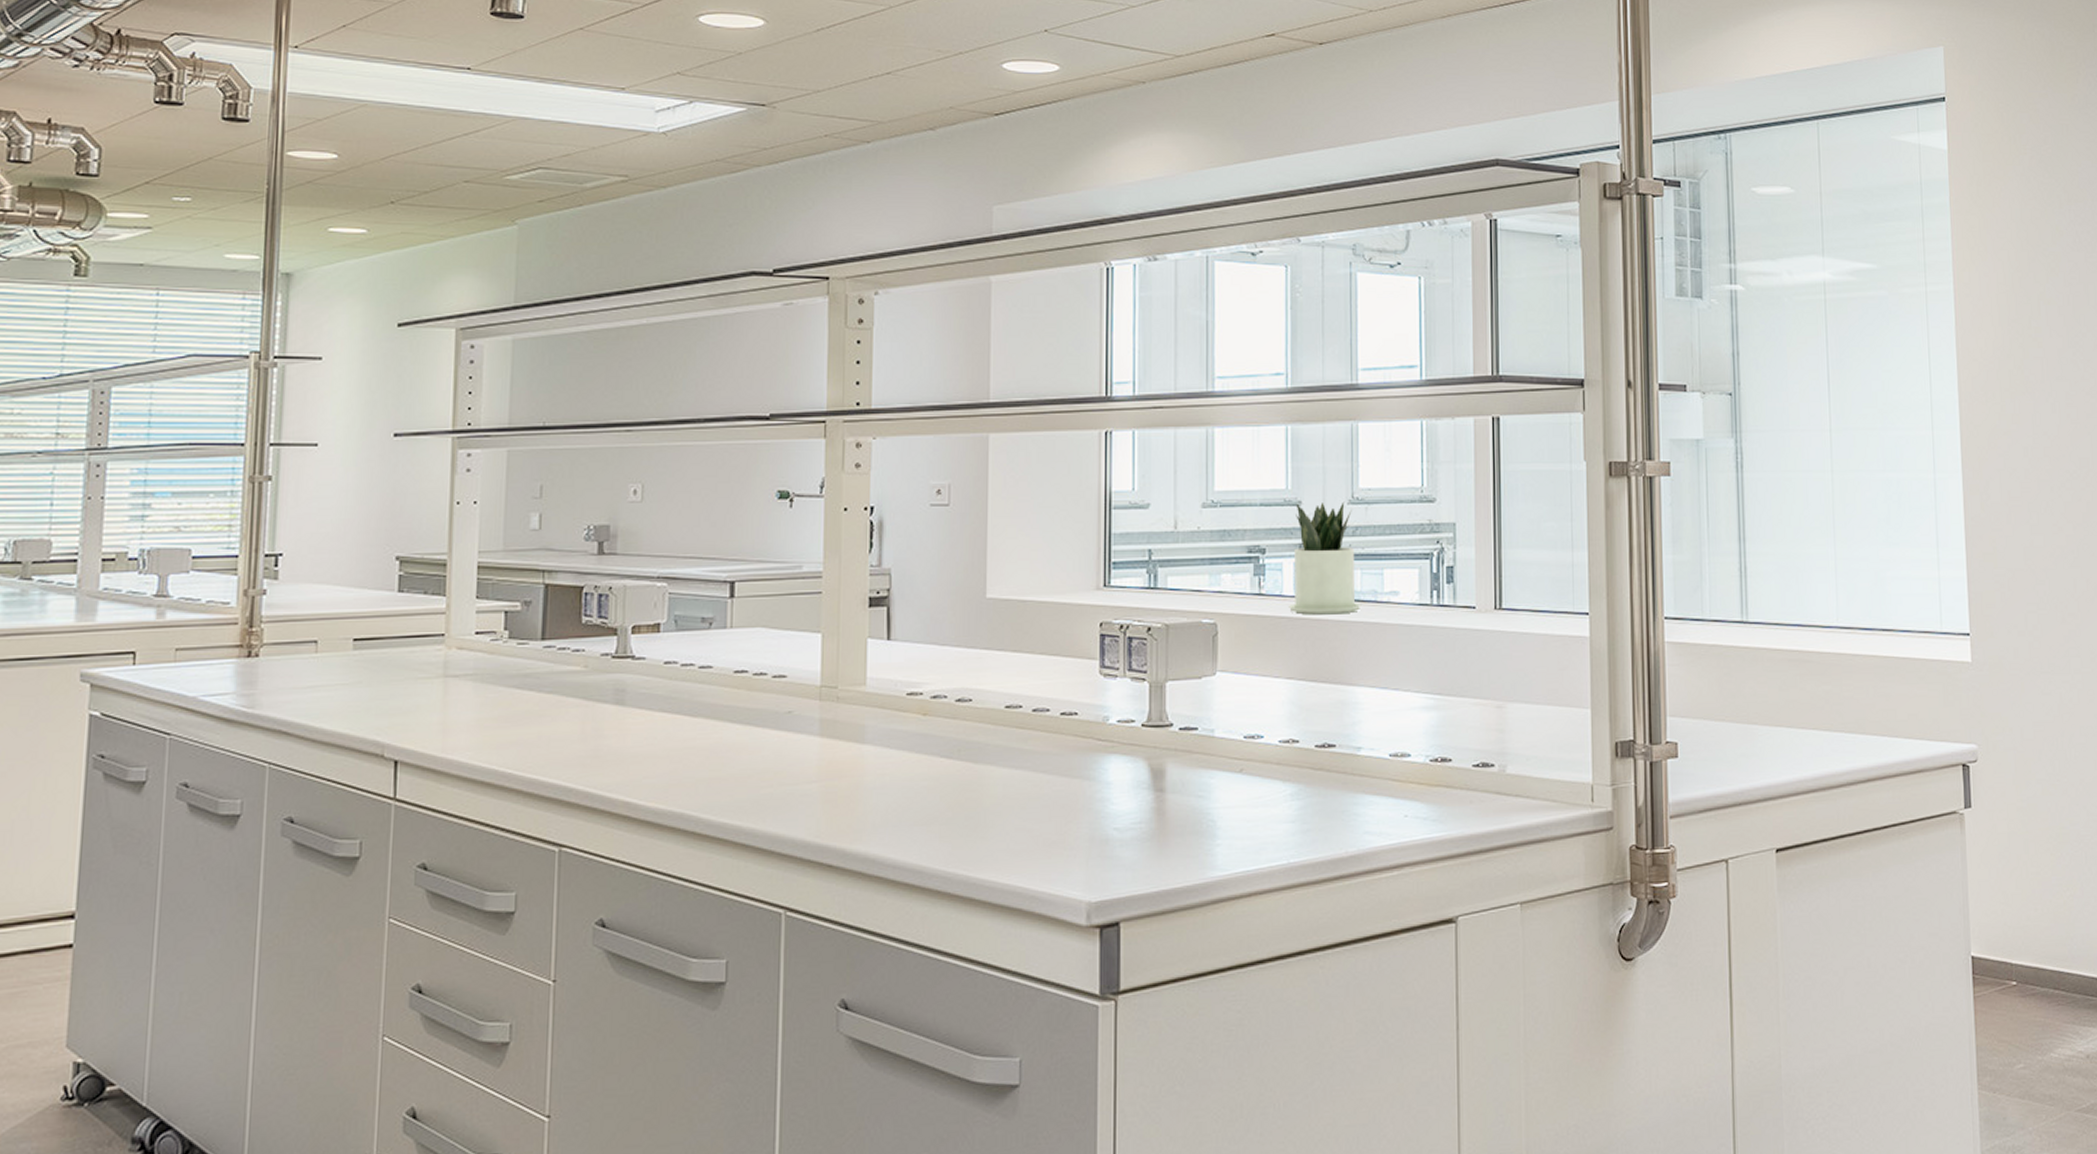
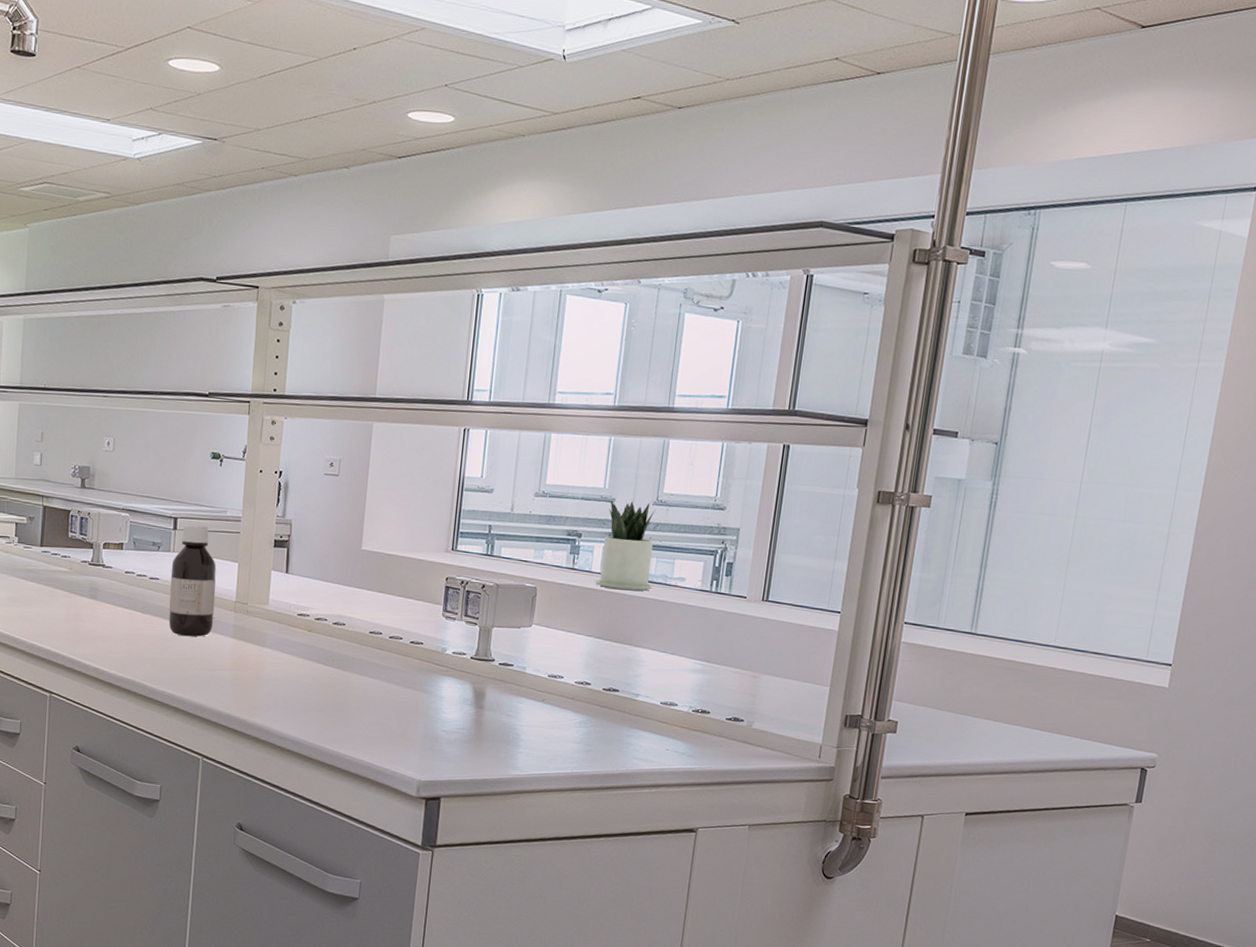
bottle: none [727,588,793,741] -> present [168,524,217,637]

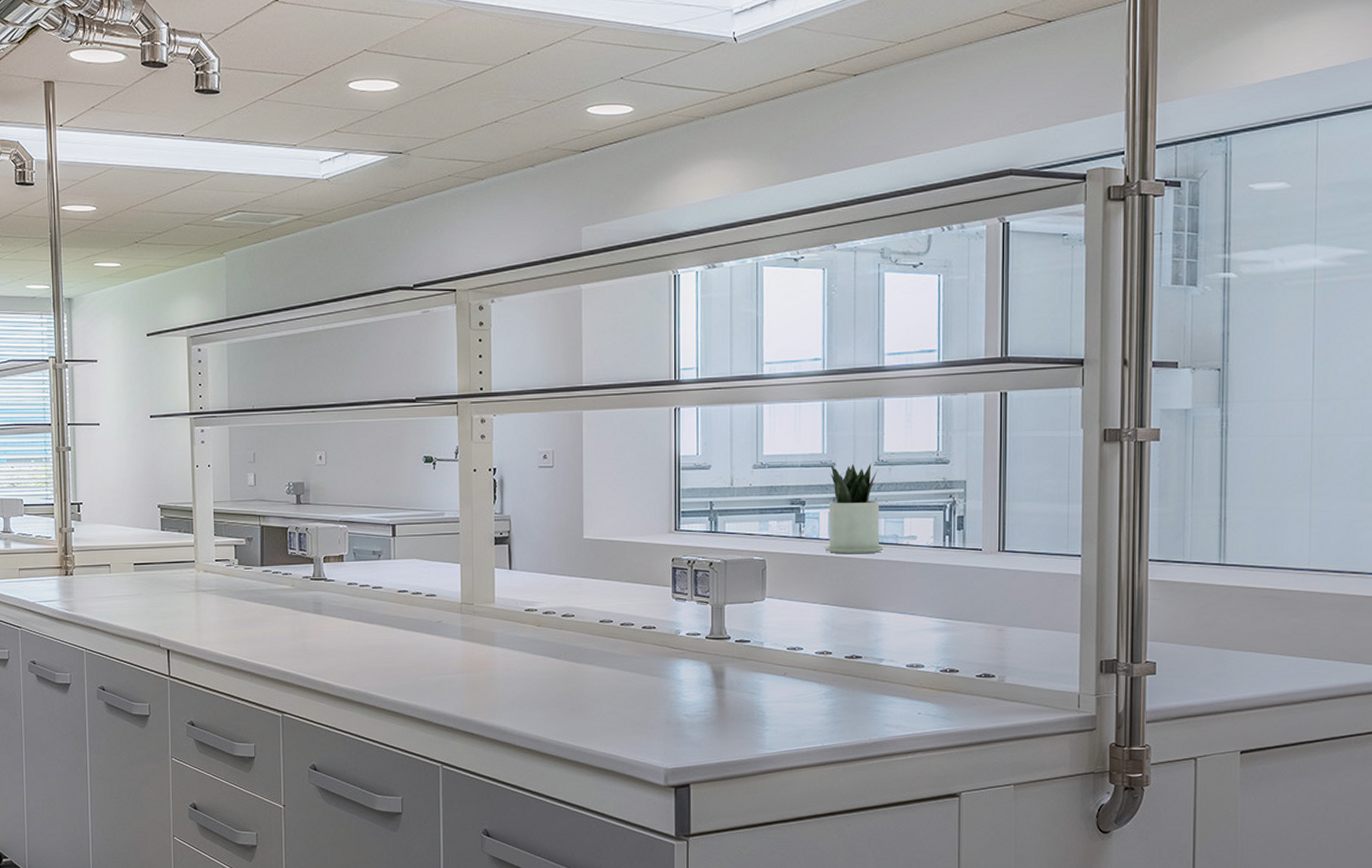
bottle: present [168,524,217,637] -> none [393,529,441,642]

